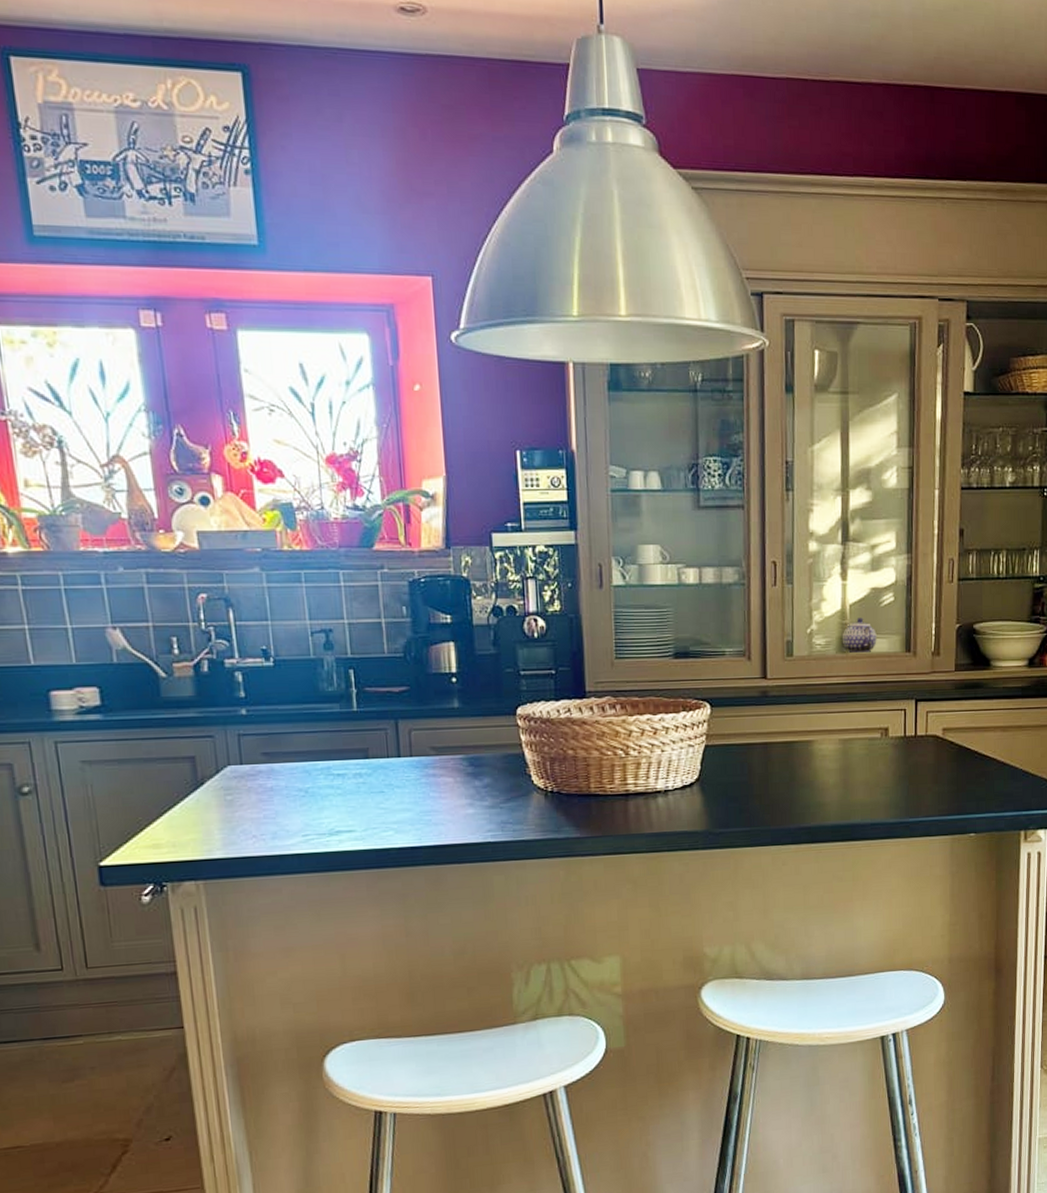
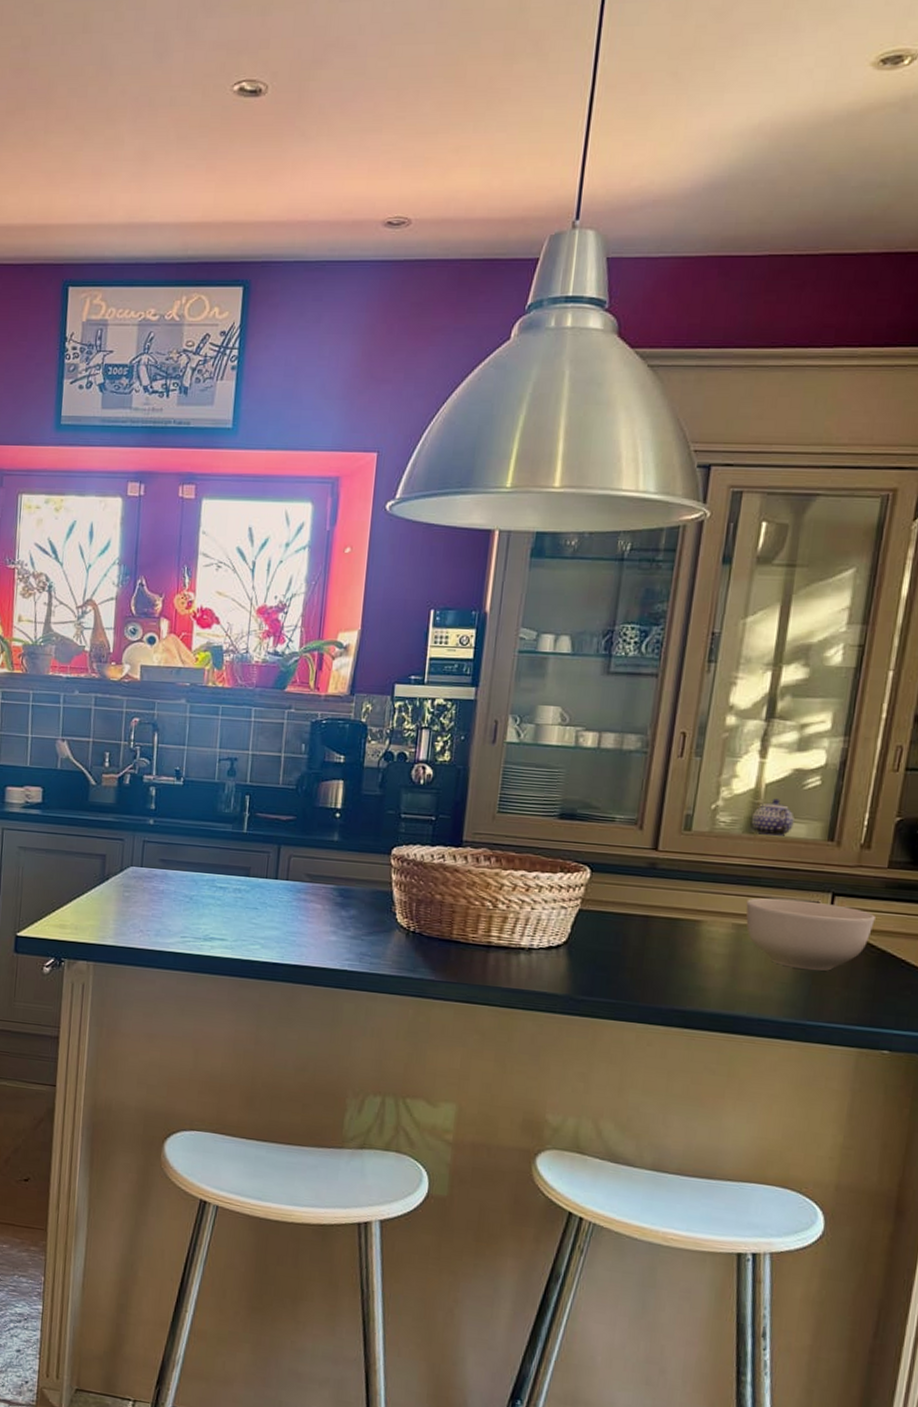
bowl: none [848,709,951,773] -> present [746,897,876,971]

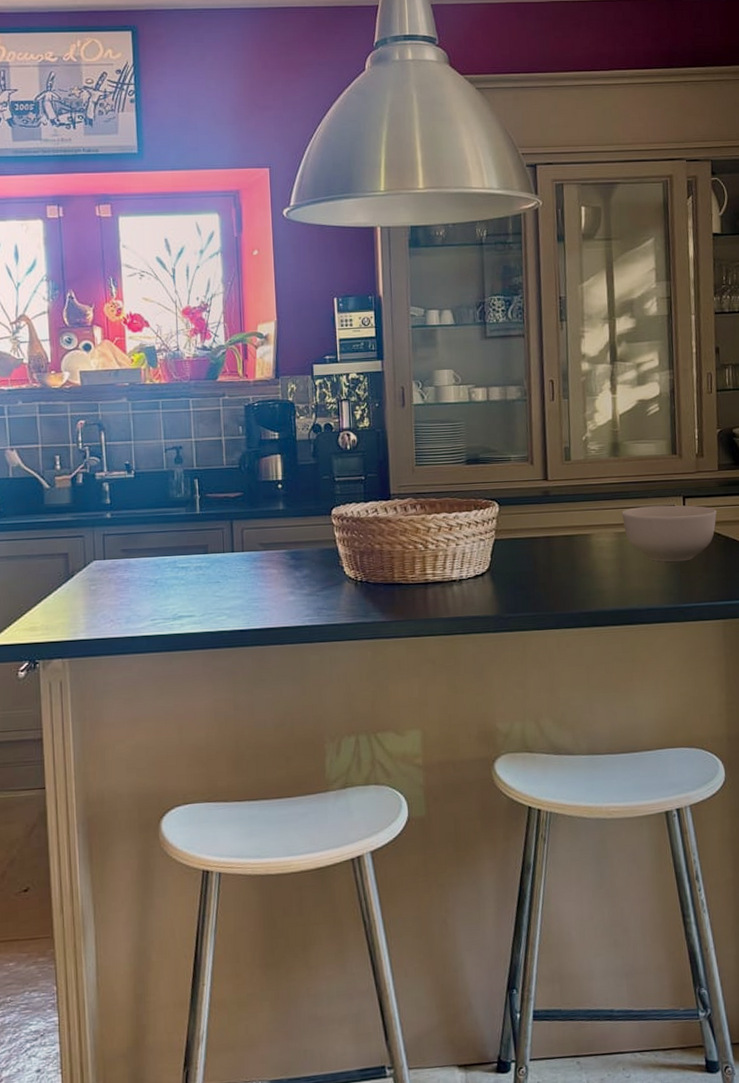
teapot: present [751,798,795,837] -> none [613,426,646,457]

